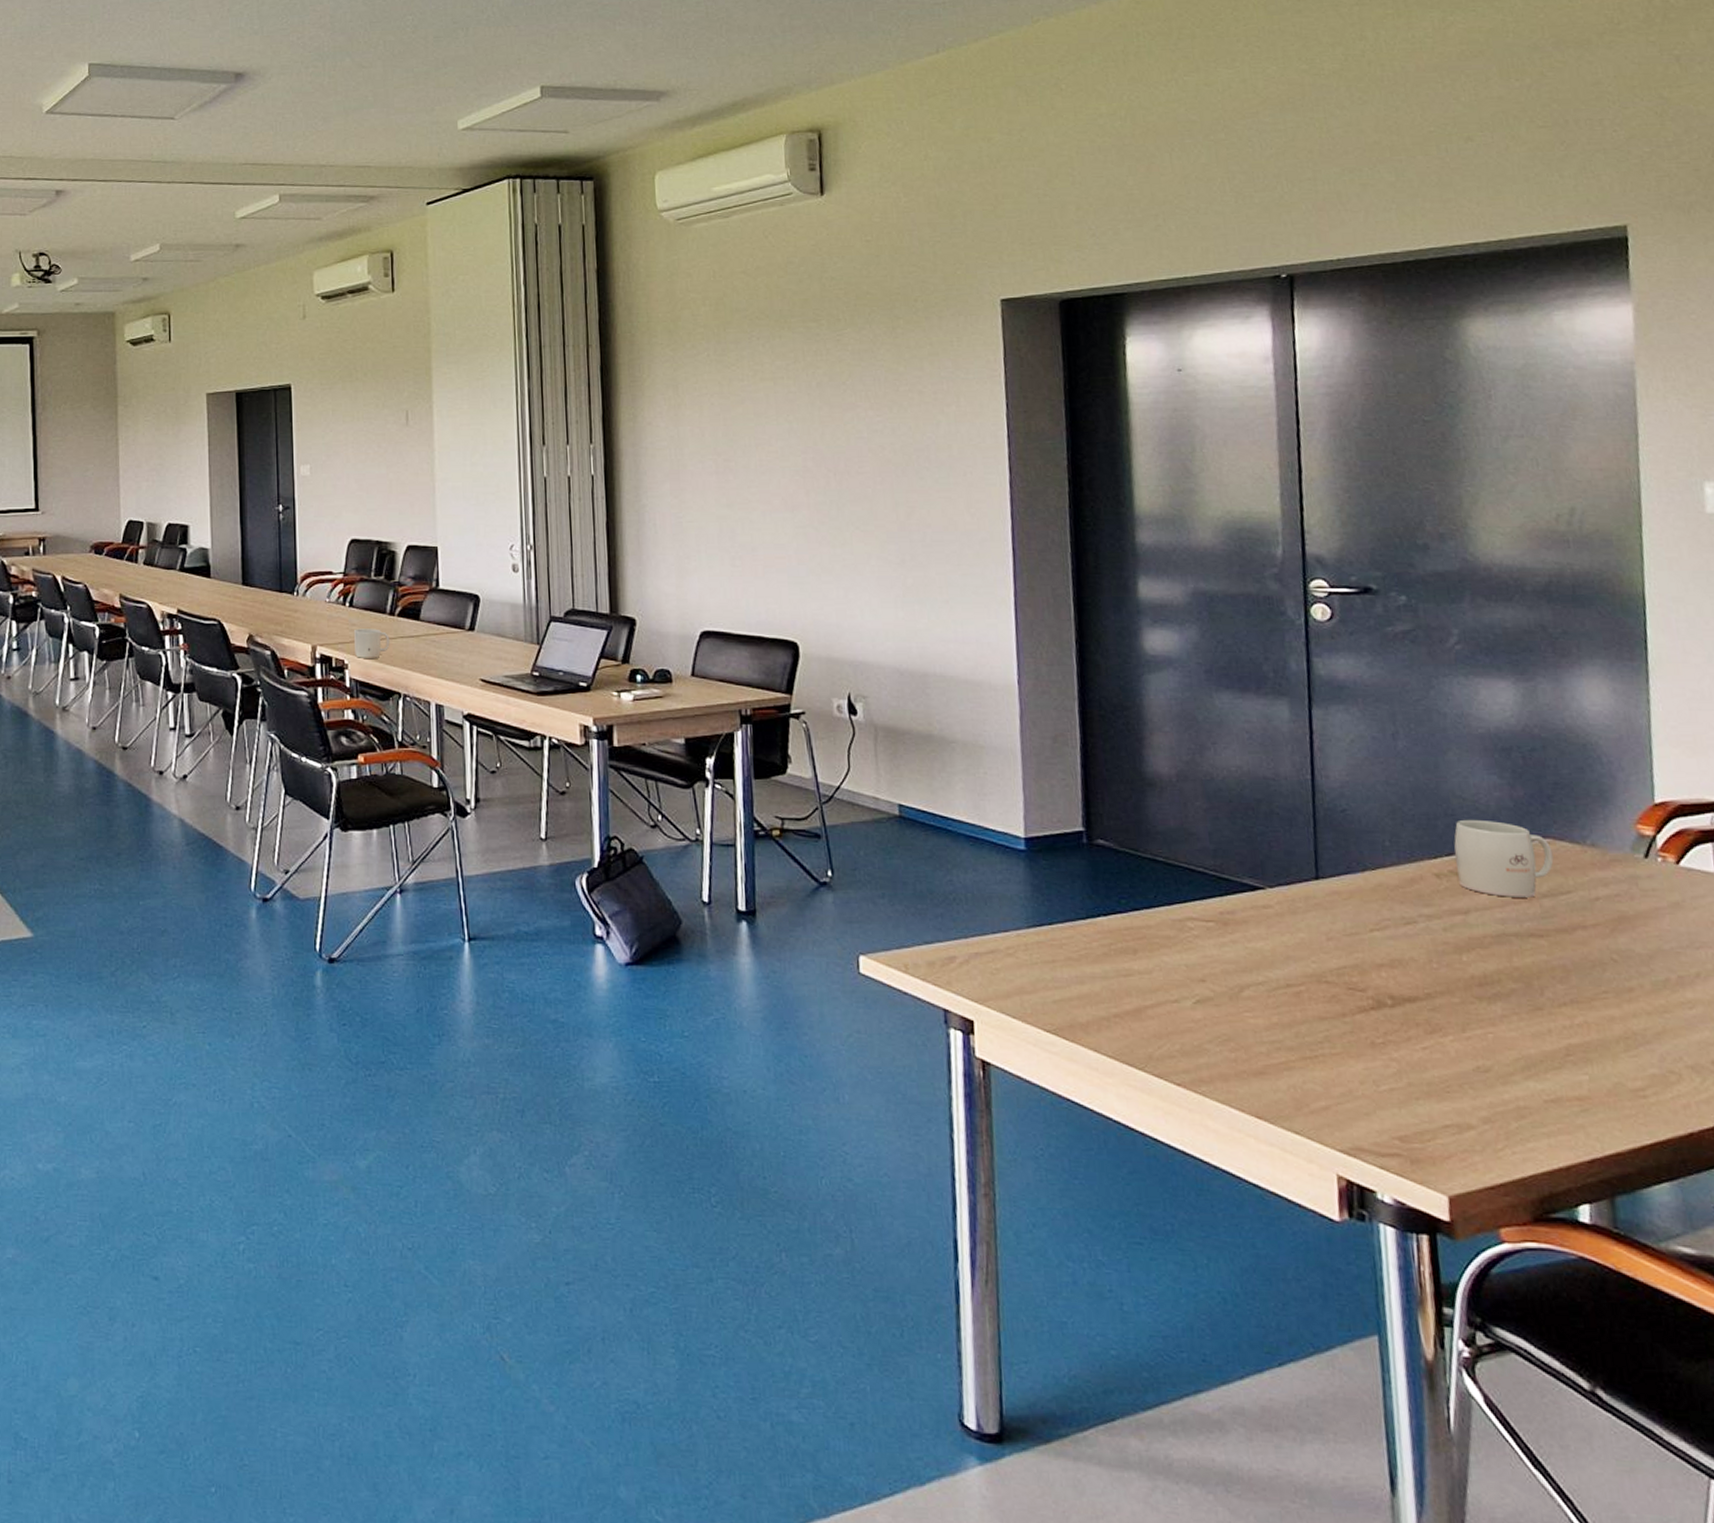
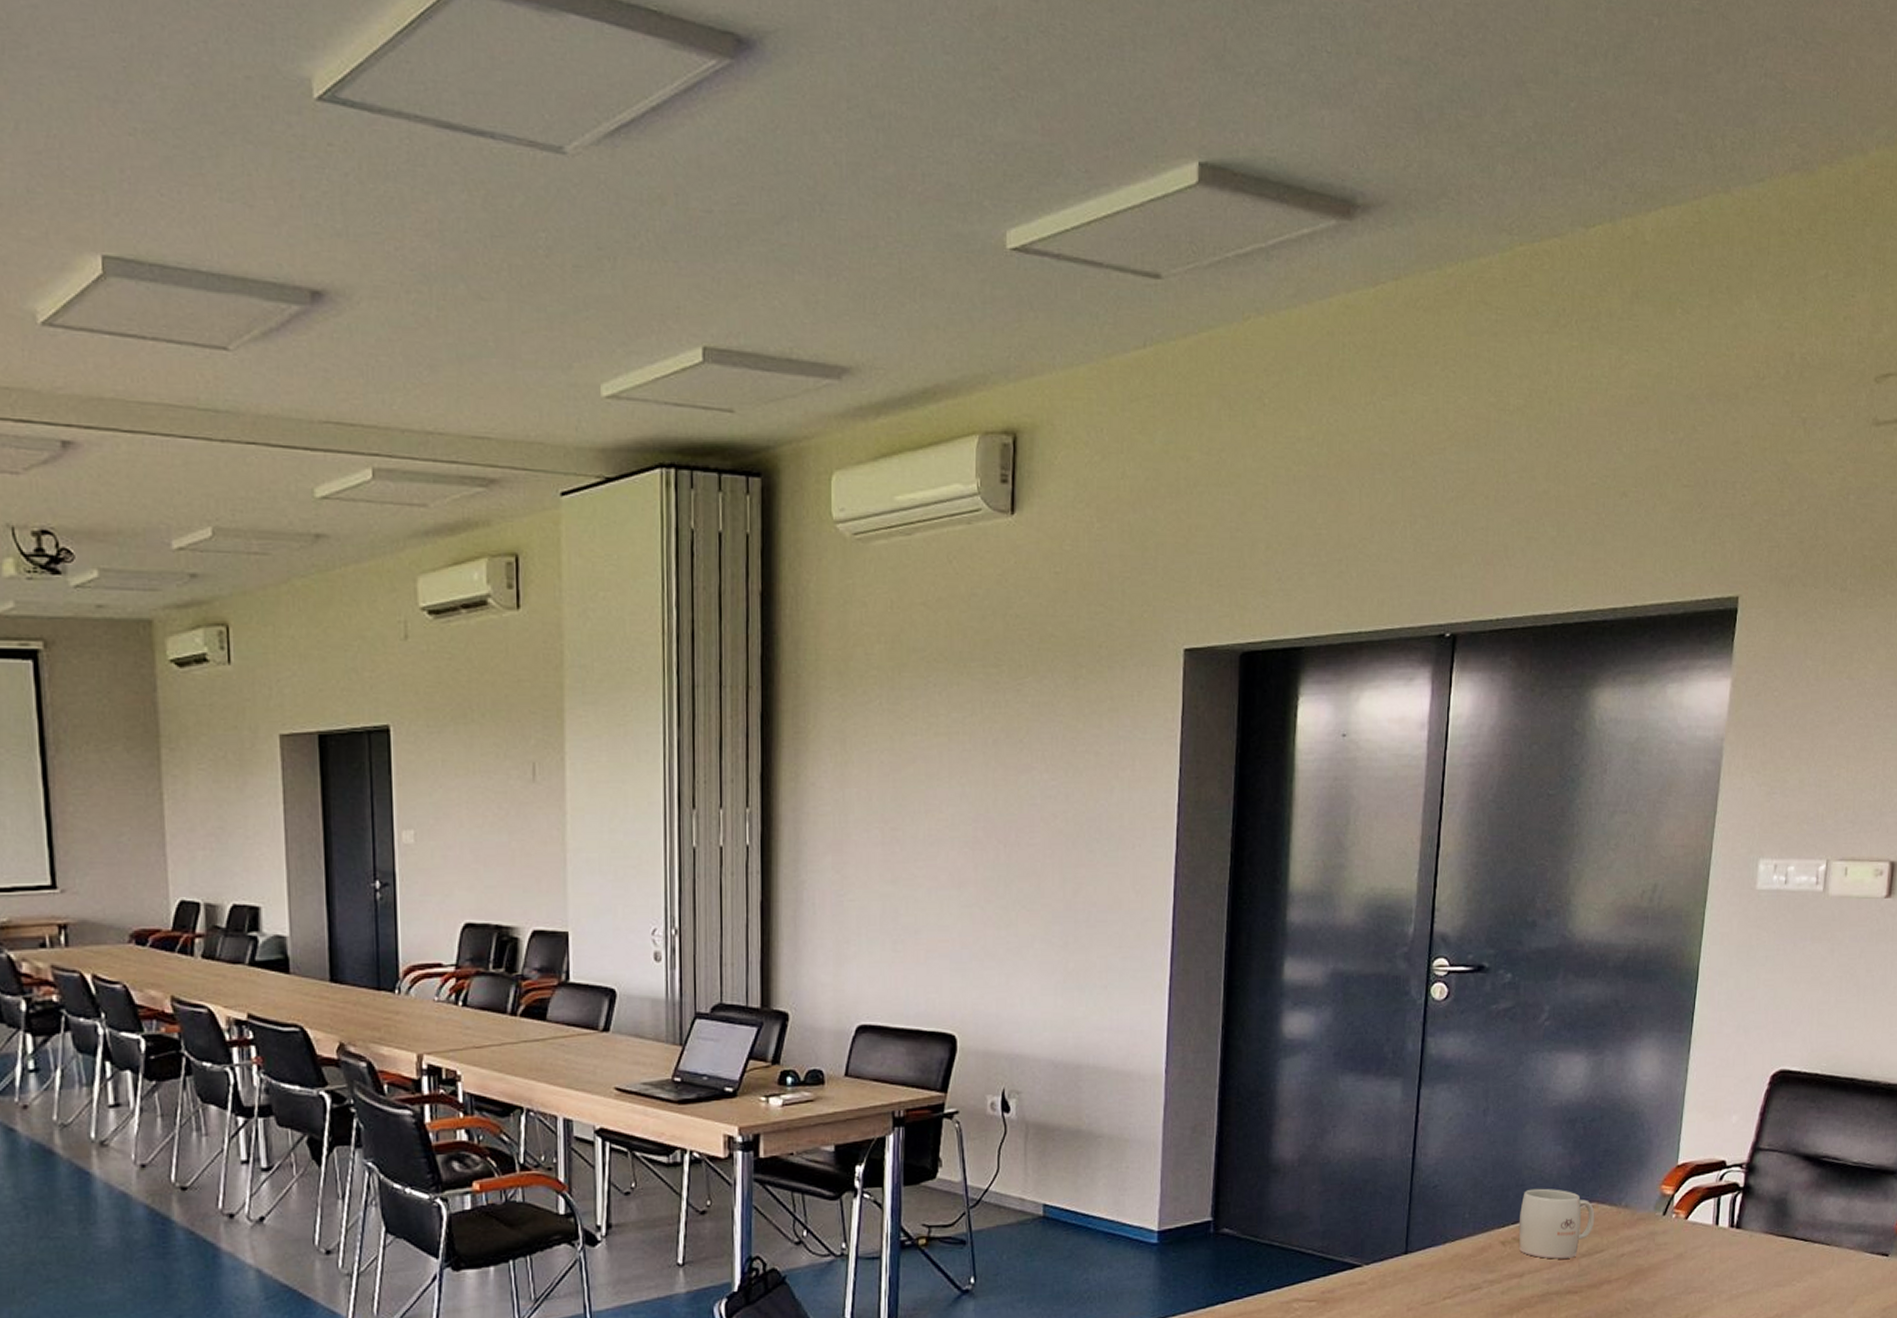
mug: present [353,628,390,658] -> none [467,1032,511,1068]

